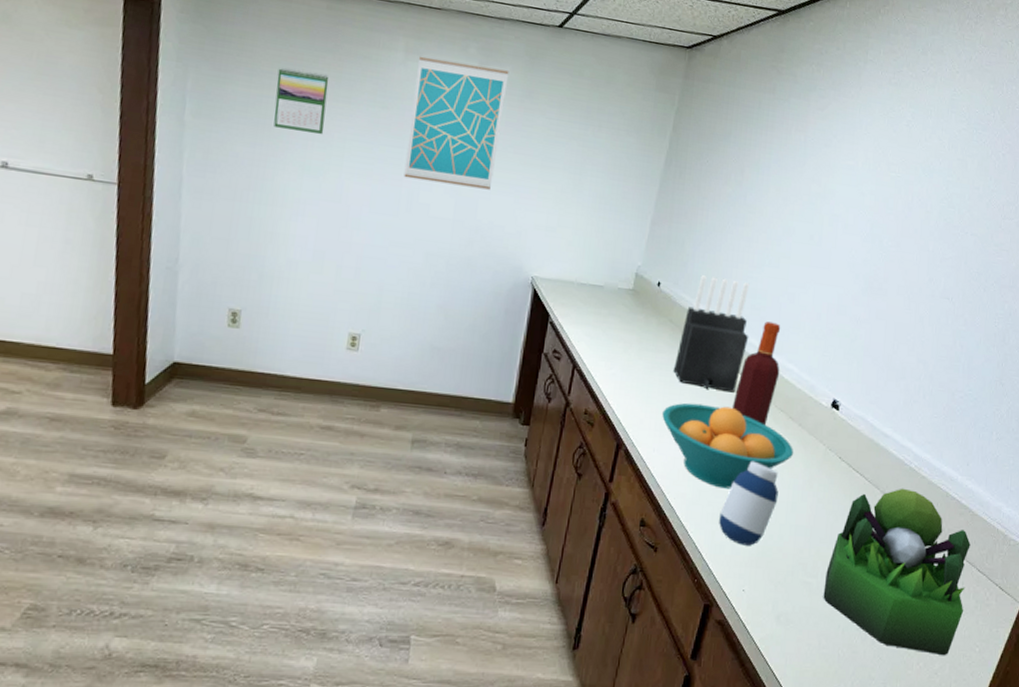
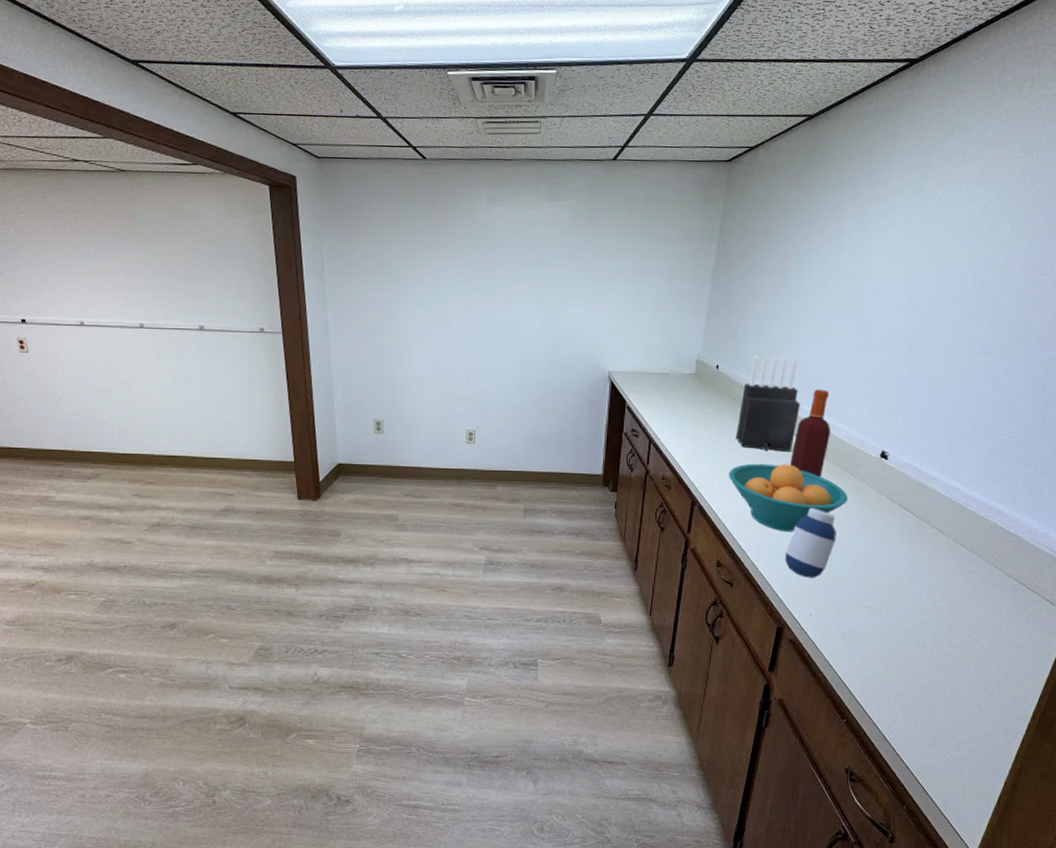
calendar: present [274,67,329,135] -> none [390,226,431,276]
wall art: present [403,56,509,190] -> none [496,201,574,304]
plant: present [823,488,971,656] -> none [883,522,1020,663]

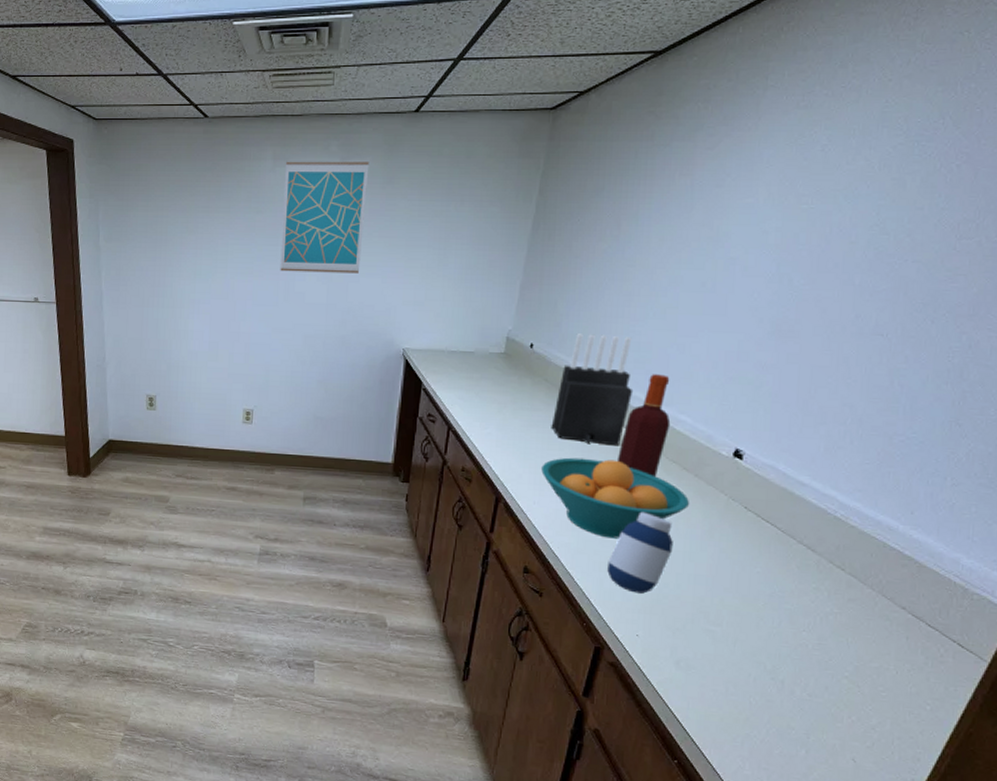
wall art: none [496,201,574,304] -> present [280,161,370,274]

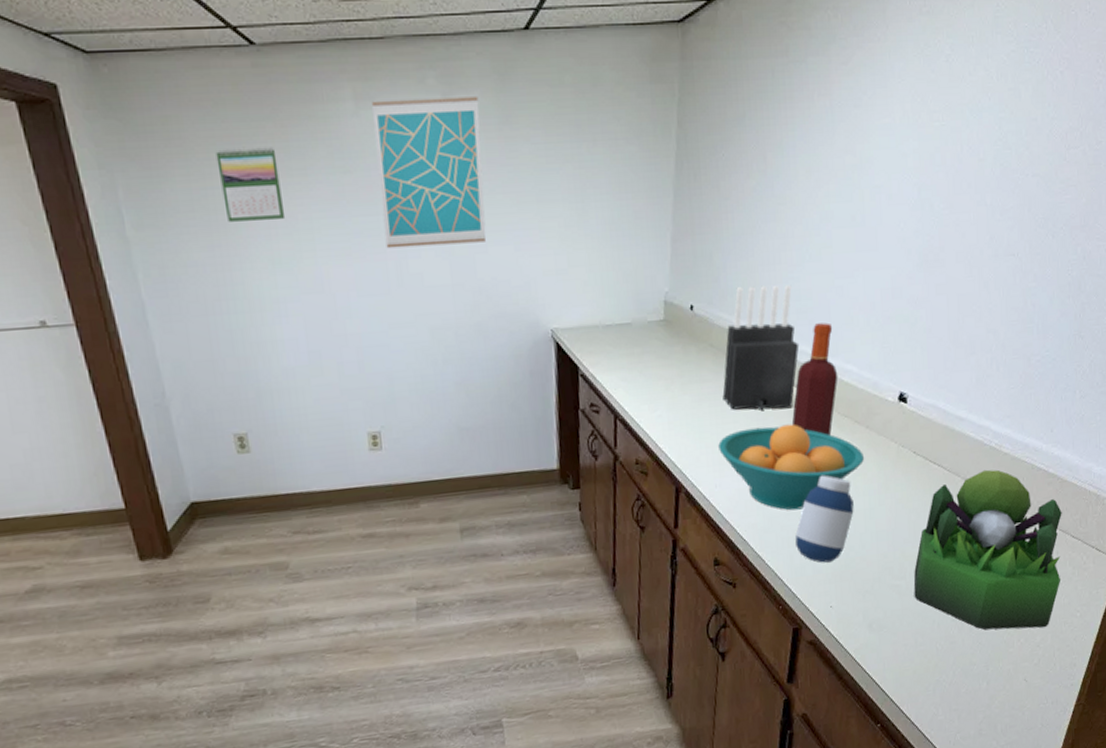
calendar: none [168,190,210,243] -> present [215,147,286,222]
plant: none [729,538,917,712] -> present [913,469,1062,630]

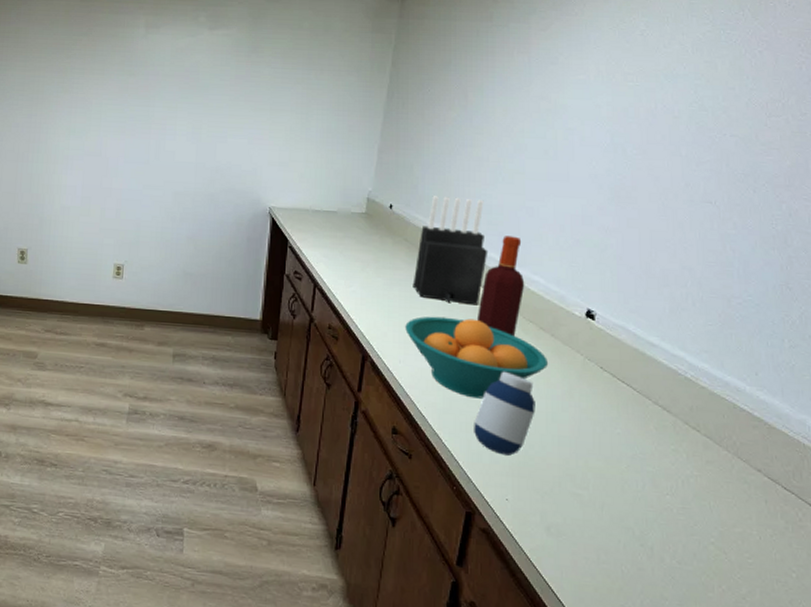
calendar: present [215,147,286,222] -> none [44,52,86,103]
wall art: present [371,96,487,249] -> none [151,29,236,135]
plant: present [913,469,1062,630] -> none [597,398,772,580]

